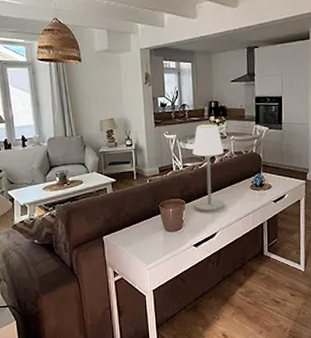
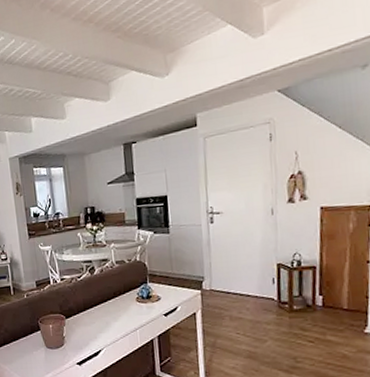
table lamp: present [192,124,225,213] -> none [70,231,108,329]

